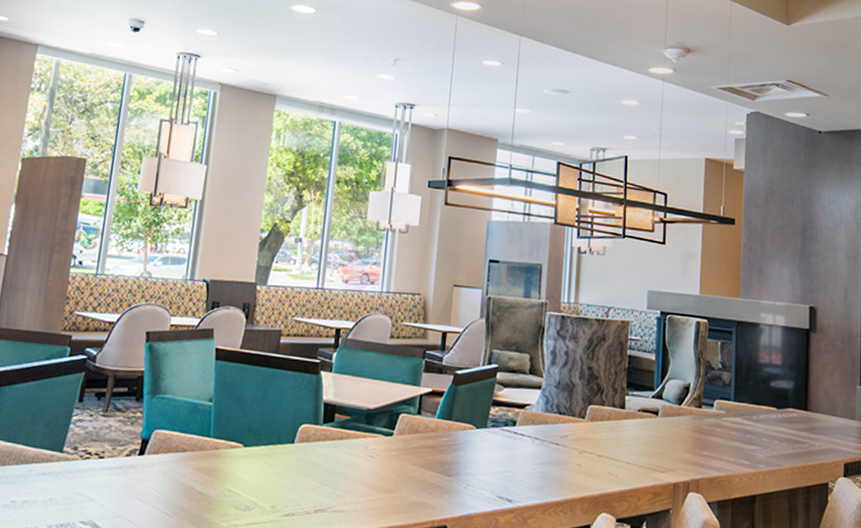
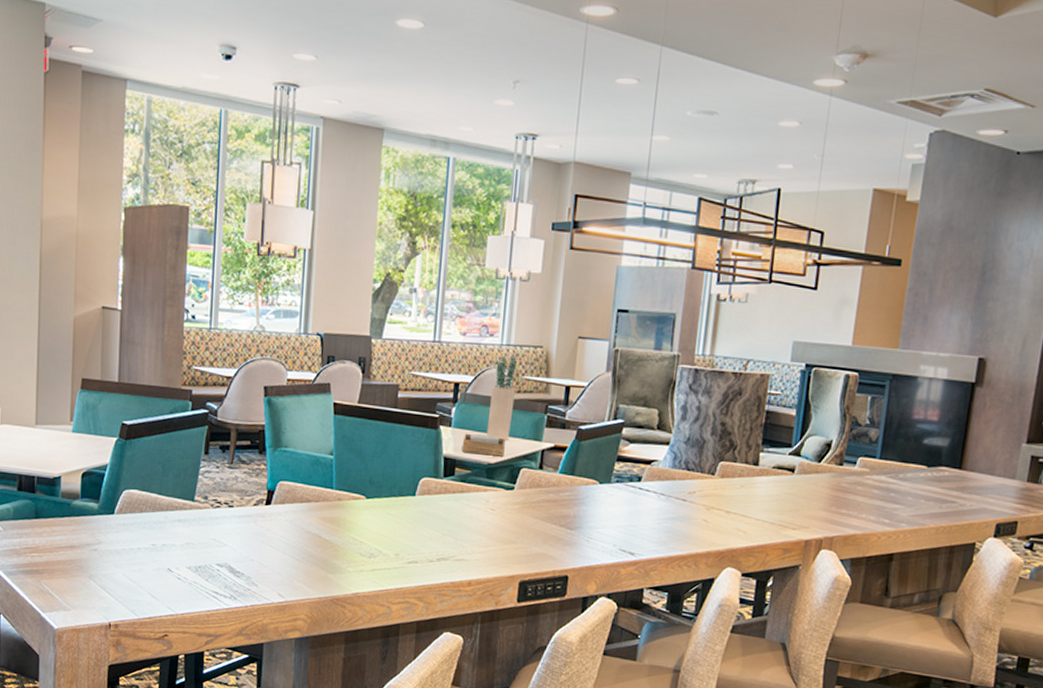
napkin holder: none [342,378,385,402] -> present [461,433,506,457]
vase: none [366,299,397,386] -> present [486,352,518,440]

